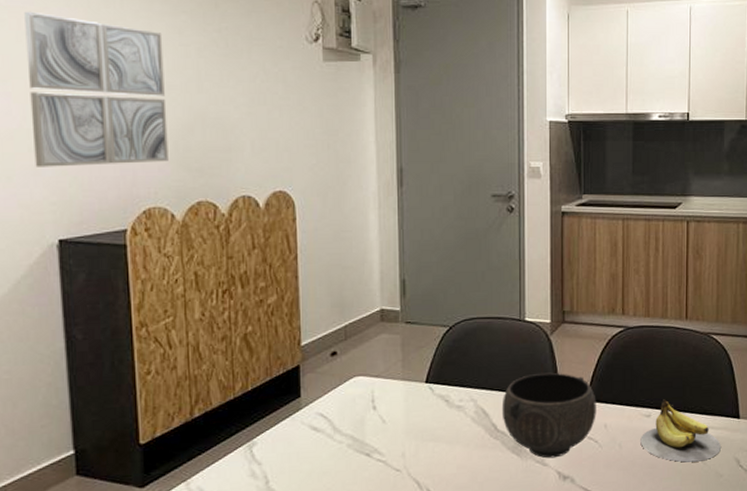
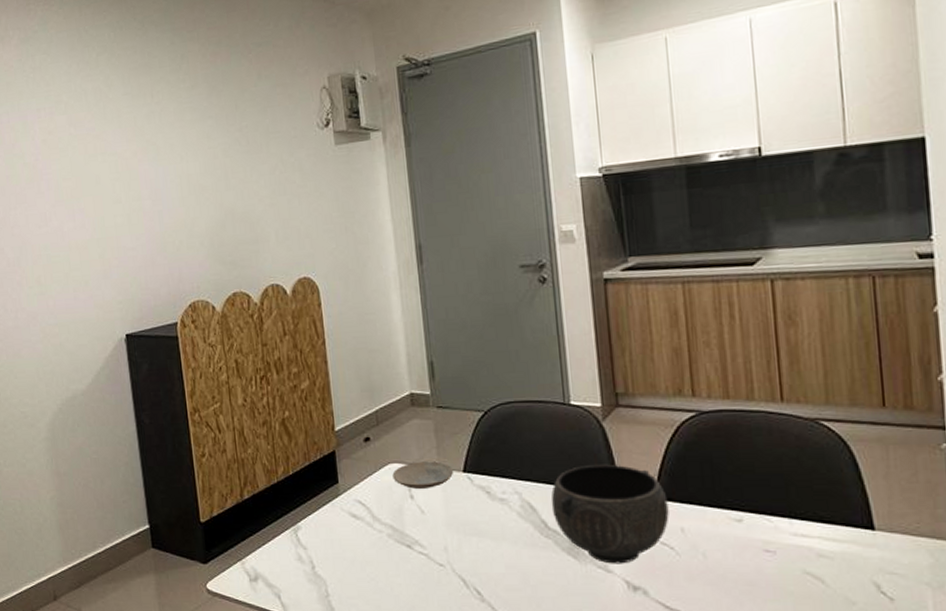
wall art: present [24,11,169,167] -> none [89,136,207,272]
plate: none [357,373,417,400] -> present [392,461,454,489]
banana: present [640,399,721,463] -> none [731,501,850,582]

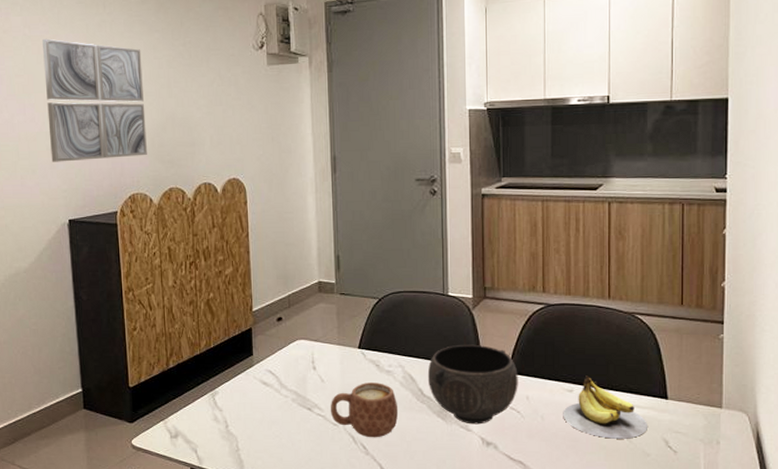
wall art: none [89,136,207,272] -> present [42,38,147,162]
plate: present [392,461,454,489] -> none [299,339,351,361]
mug: none [433,513,518,581] -> present [330,383,399,438]
banana: none [731,501,850,582] -> present [563,376,647,439]

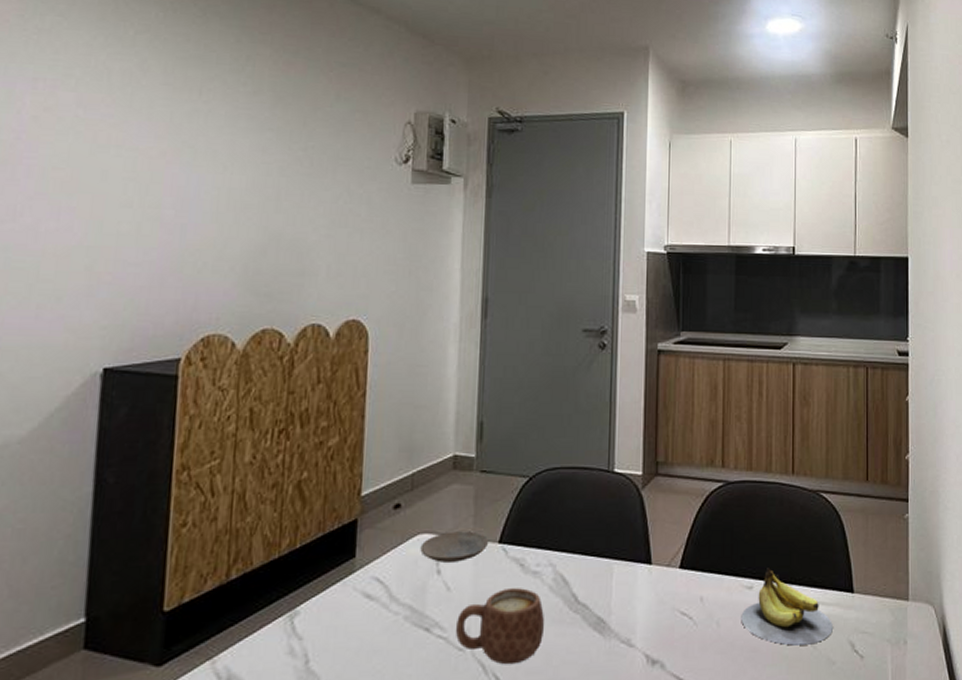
wall art: present [42,38,147,162] -> none [89,124,245,288]
plate: none [299,339,351,361] -> present [420,531,489,563]
bowl: present [427,344,518,425] -> none [583,533,692,638]

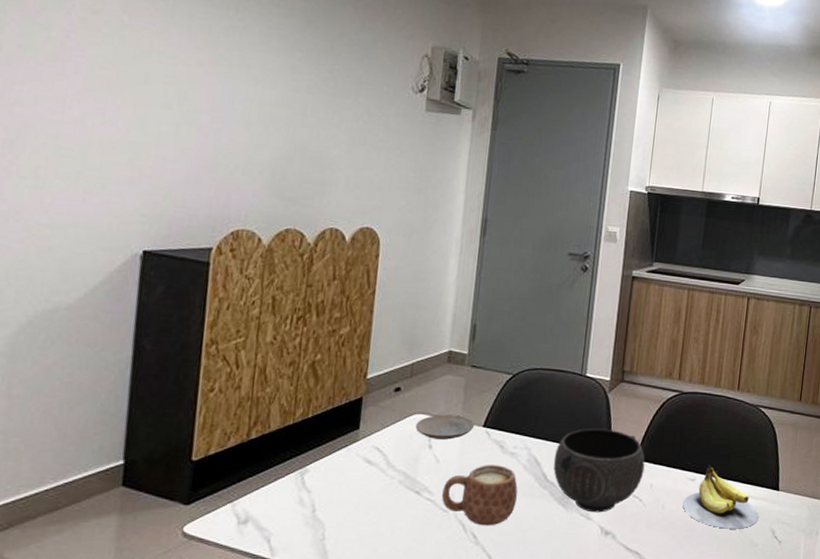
bowl: none [583,533,692,638] -> present [553,428,645,513]

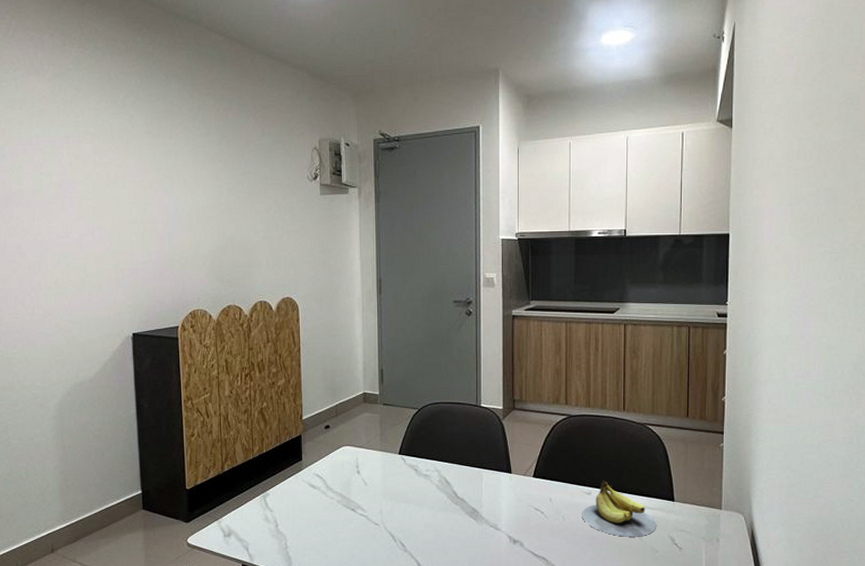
plate: present [415,414,475,440] -> none [345,445,392,466]
mug: present [441,465,518,526] -> none [372,486,435,536]
bowl: present [553,428,645,513] -> none [461,451,543,524]

